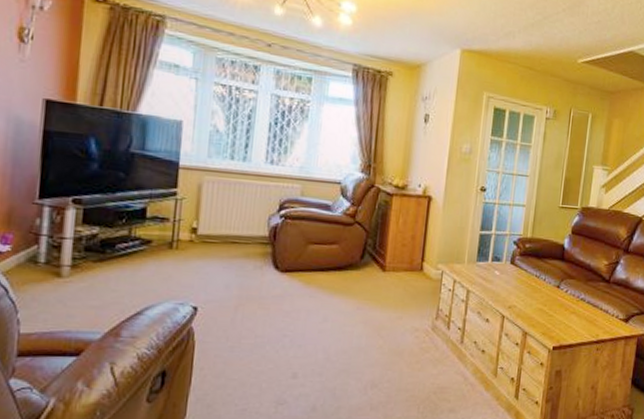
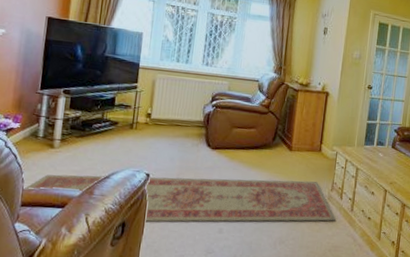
rug: none [22,308,442,370] -> present [25,174,336,223]

